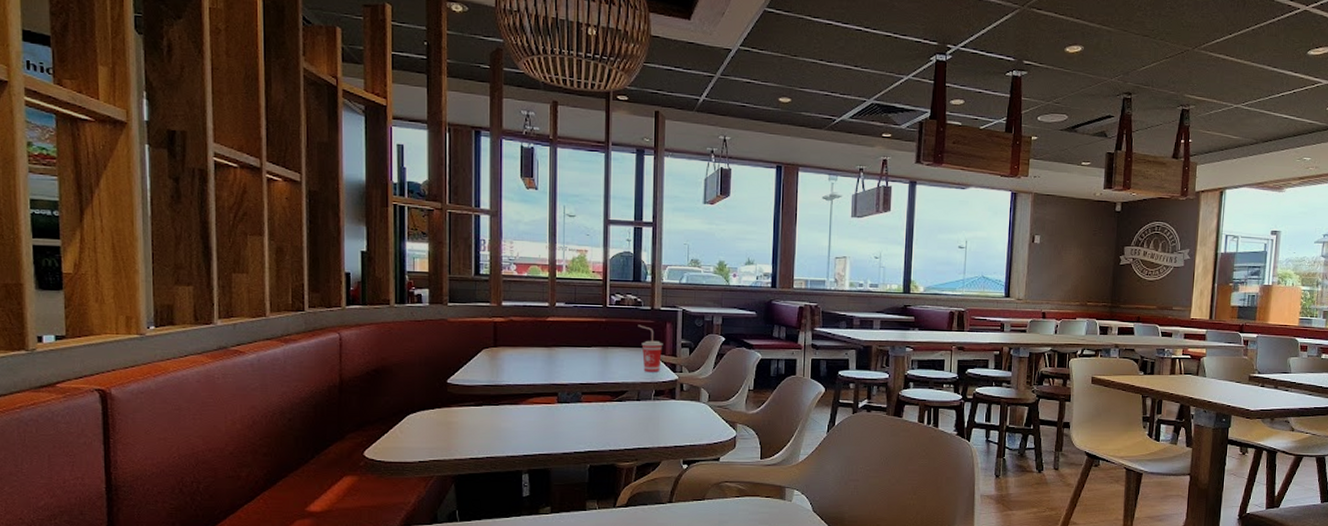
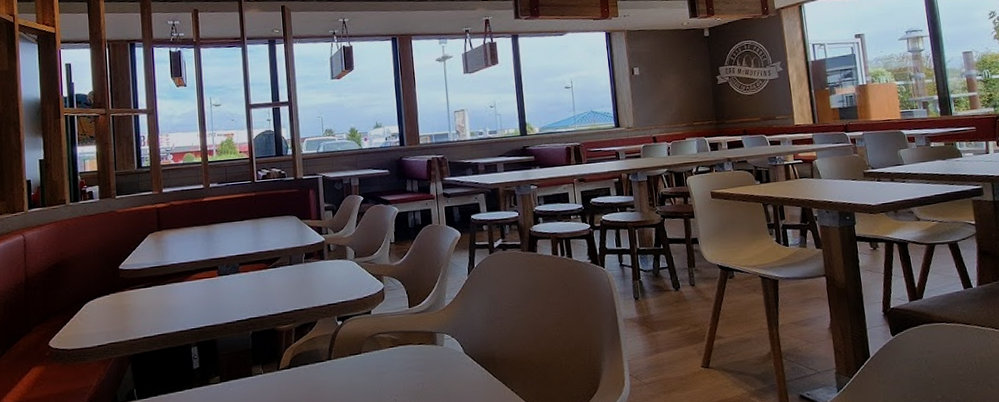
beverage cup: present [638,324,663,372] -> none [284,194,309,238]

